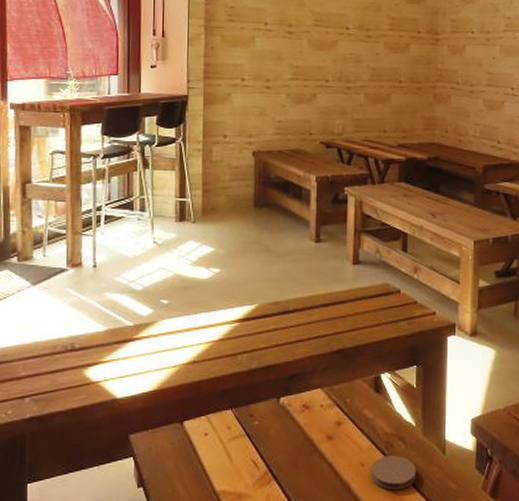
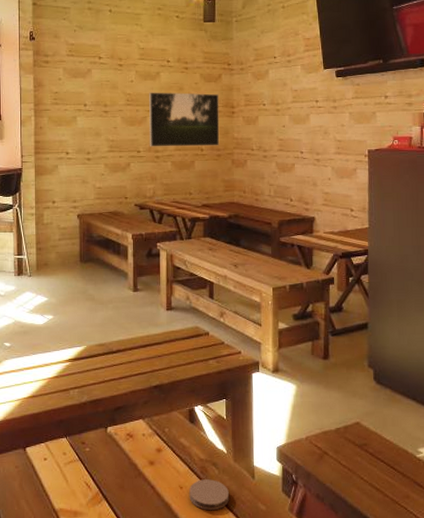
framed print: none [339,12,422,78] -> present [149,92,220,147]

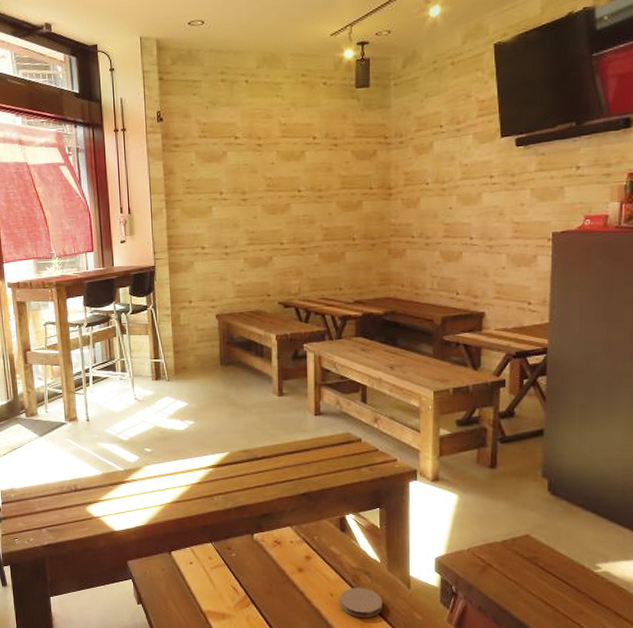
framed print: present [149,92,220,147] -> none [292,173,375,238]

